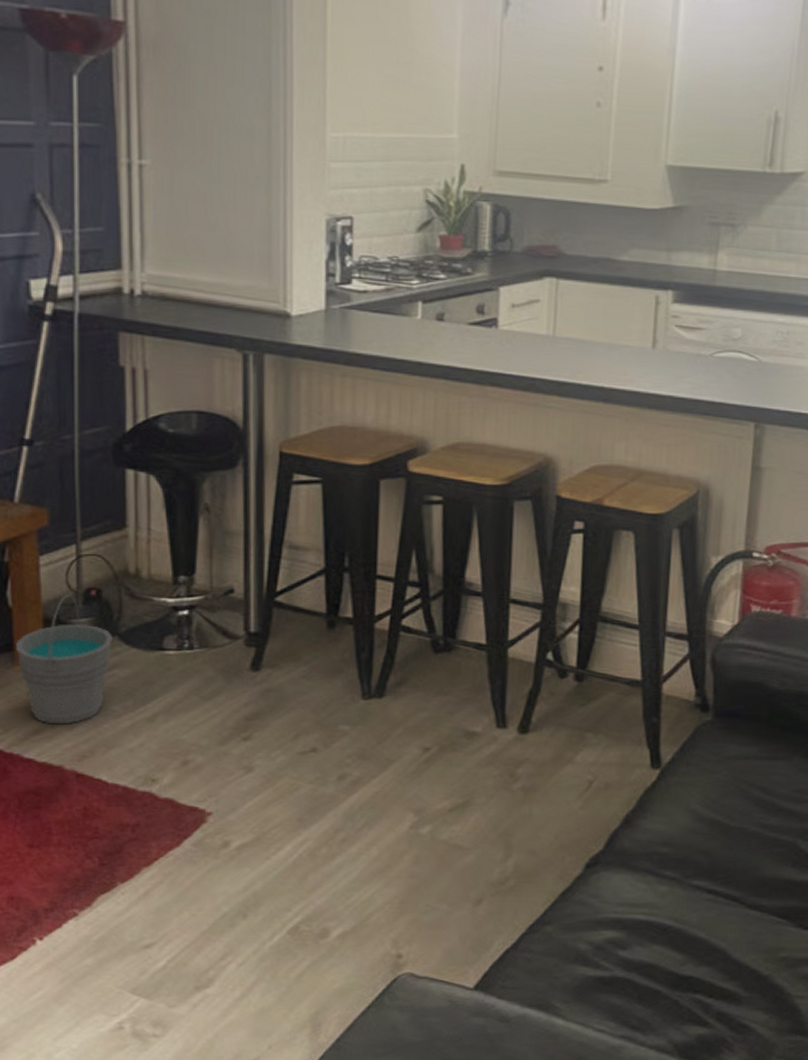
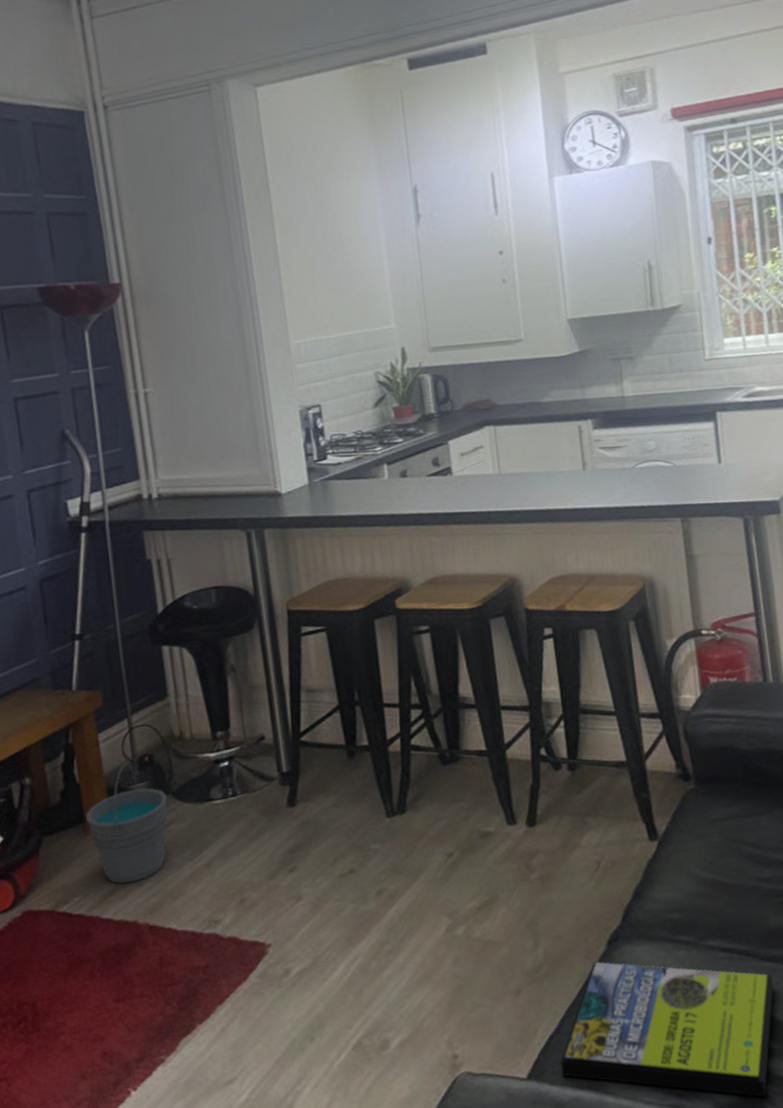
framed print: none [512,883,756,1042] -> present [561,961,774,1098]

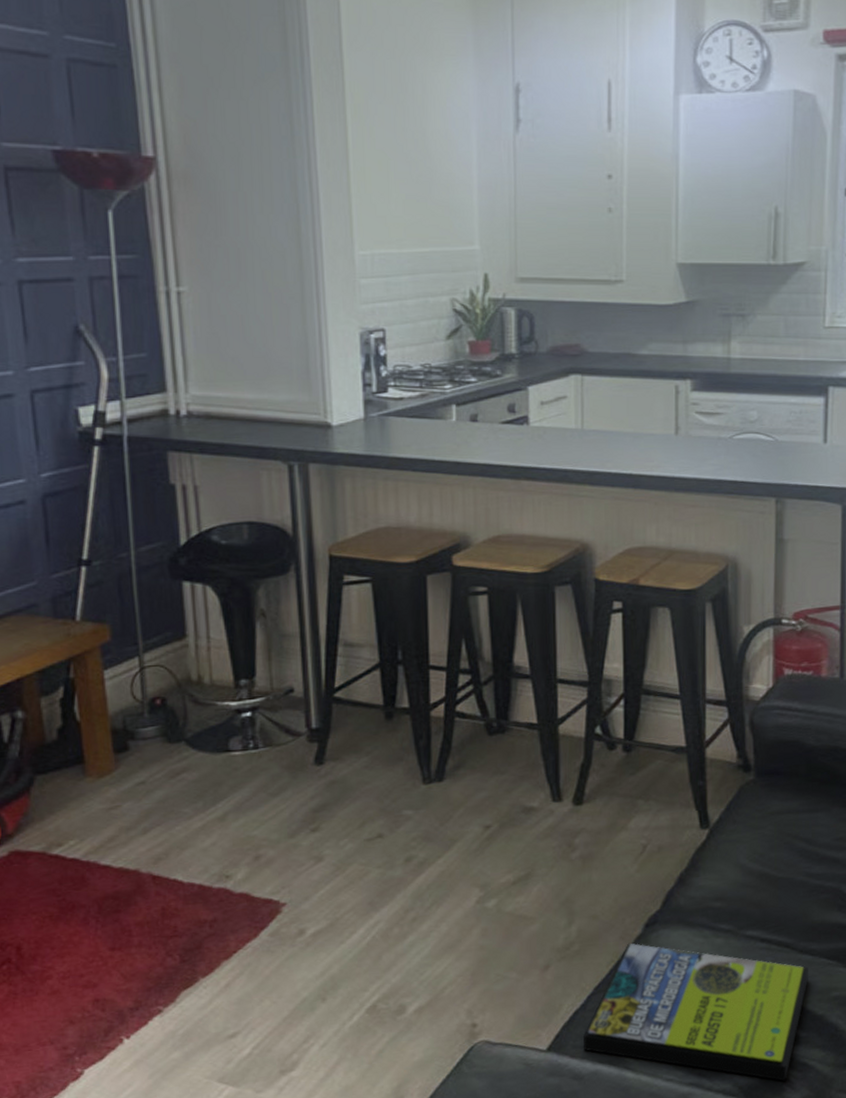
bucket: present [86,763,168,884] -> none [86,705,180,831]

